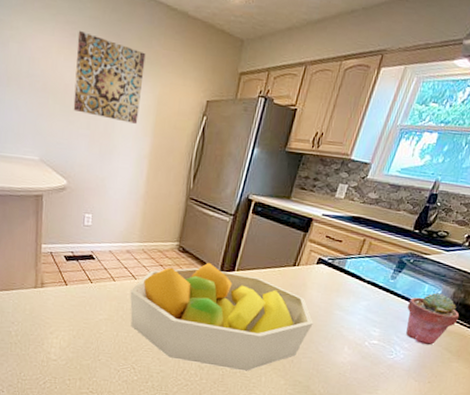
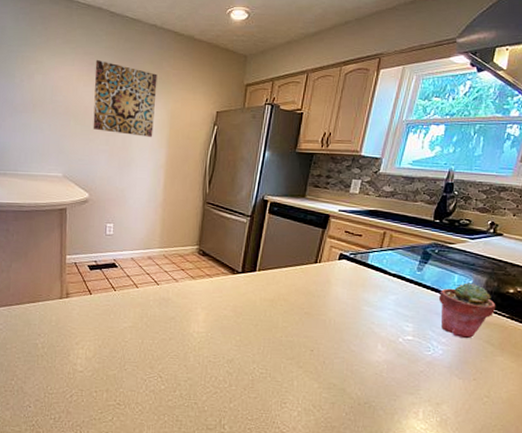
fruit bowl: present [130,262,314,372] -> none [153,264,342,375]

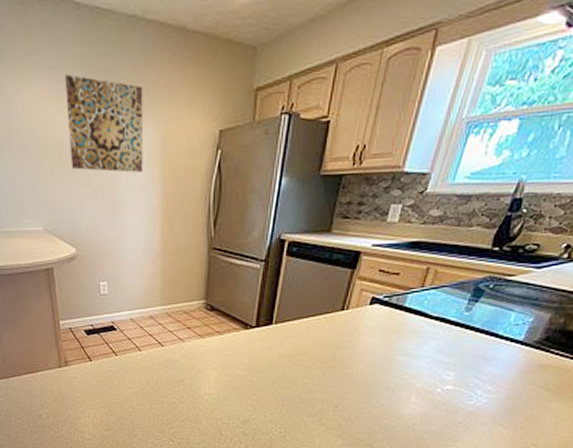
potted succulent: present [438,282,496,339] -> none [488,321,559,385]

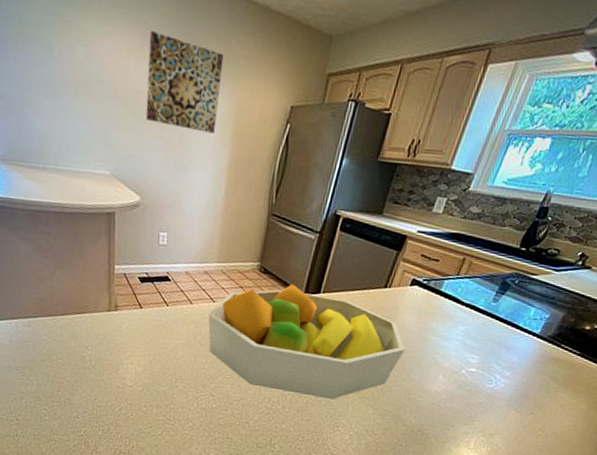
fruit bowl: none [158,318,371,434] -> present [208,284,406,400]

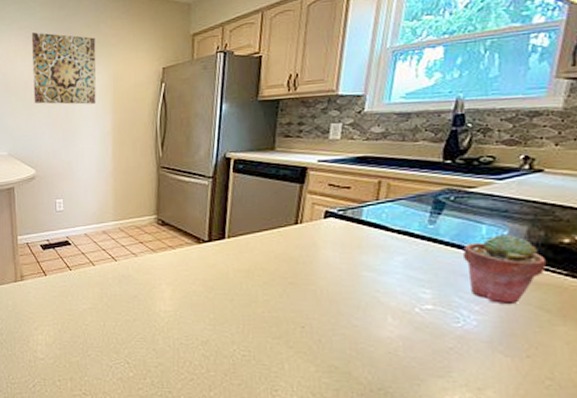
fruit bowl: present [208,284,406,400] -> none [112,232,337,358]
potted succulent: none [508,317,569,374] -> present [462,234,547,305]

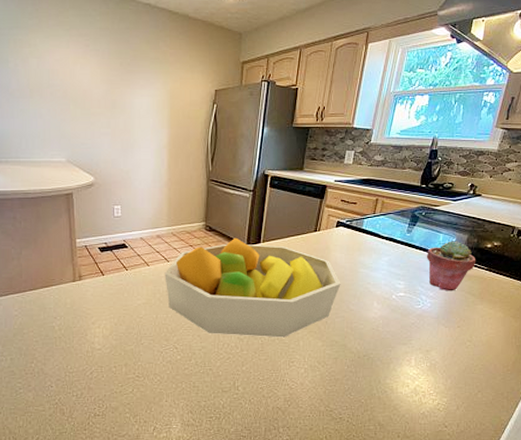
wall art: present [31,32,96,105] -> none [91,42,155,118]
fruit bowl: none [112,232,337,358] -> present [164,237,341,338]

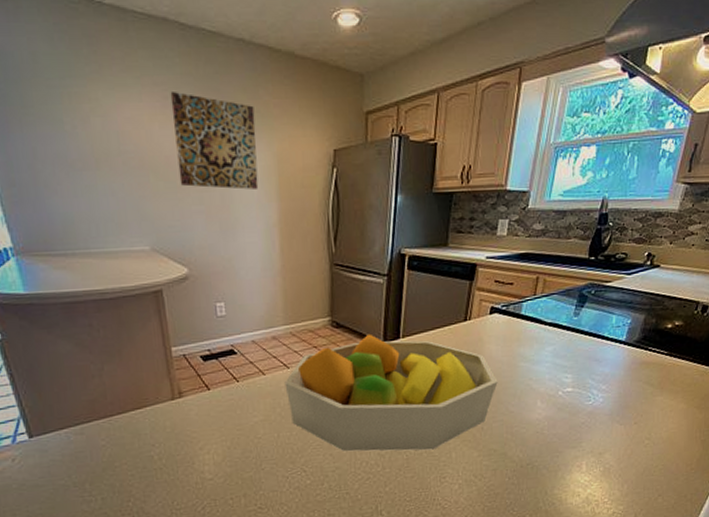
wall art: none [91,42,155,118] -> present [170,92,259,190]
potted succulent: present [426,241,476,291] -> none [597,322,655,383]

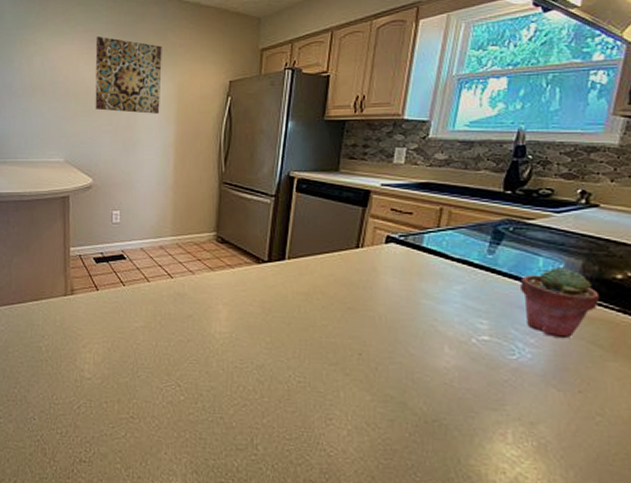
fruit bowl: present [284,333,498,452] -> none [167,252,395,385]
potted succulent: none [597,322,655,383] -> present [519,267,600,339]

